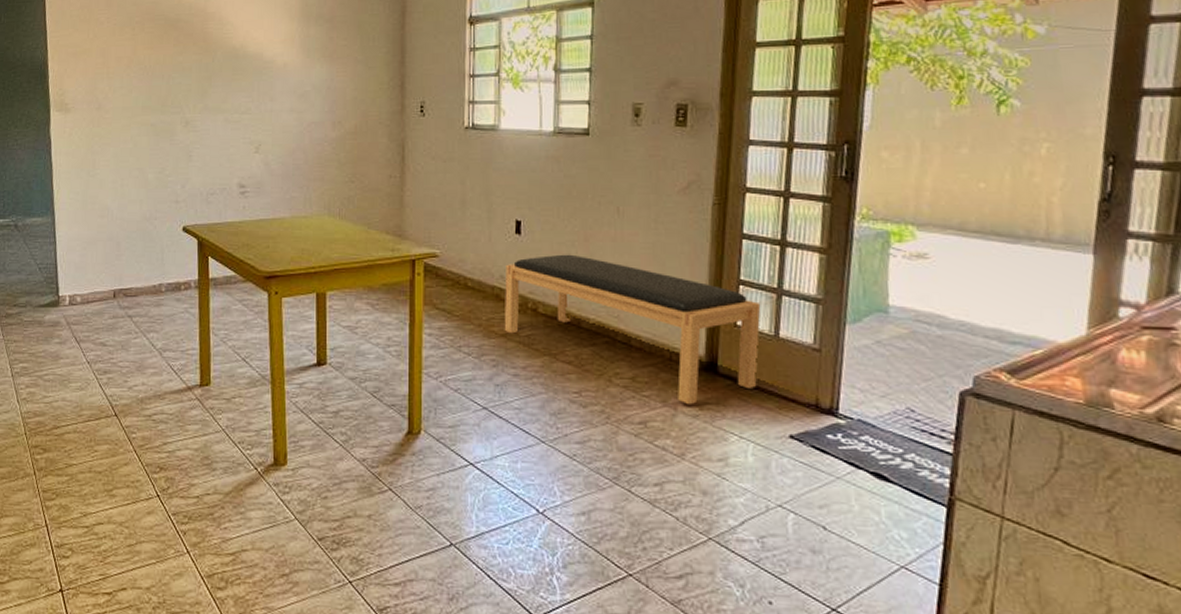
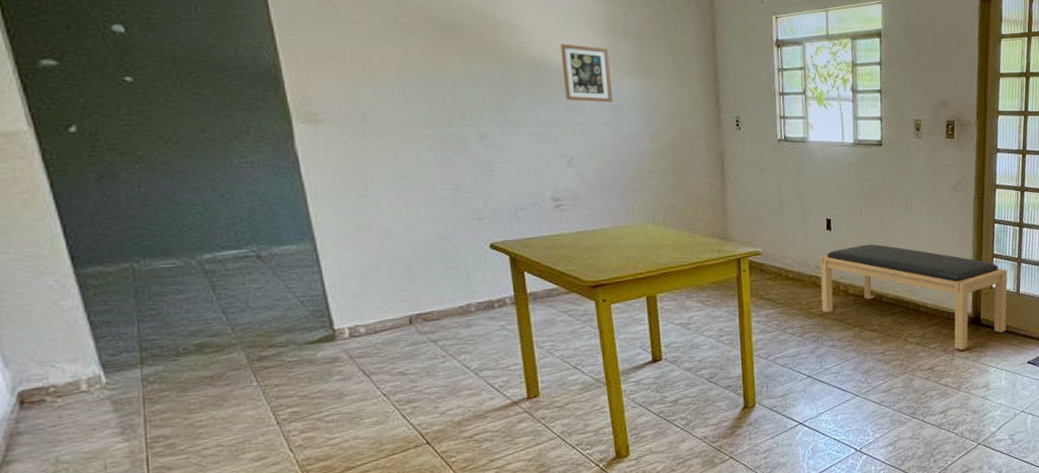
picture frame: none [258,32,301,89] -> present [560,43,612,103]

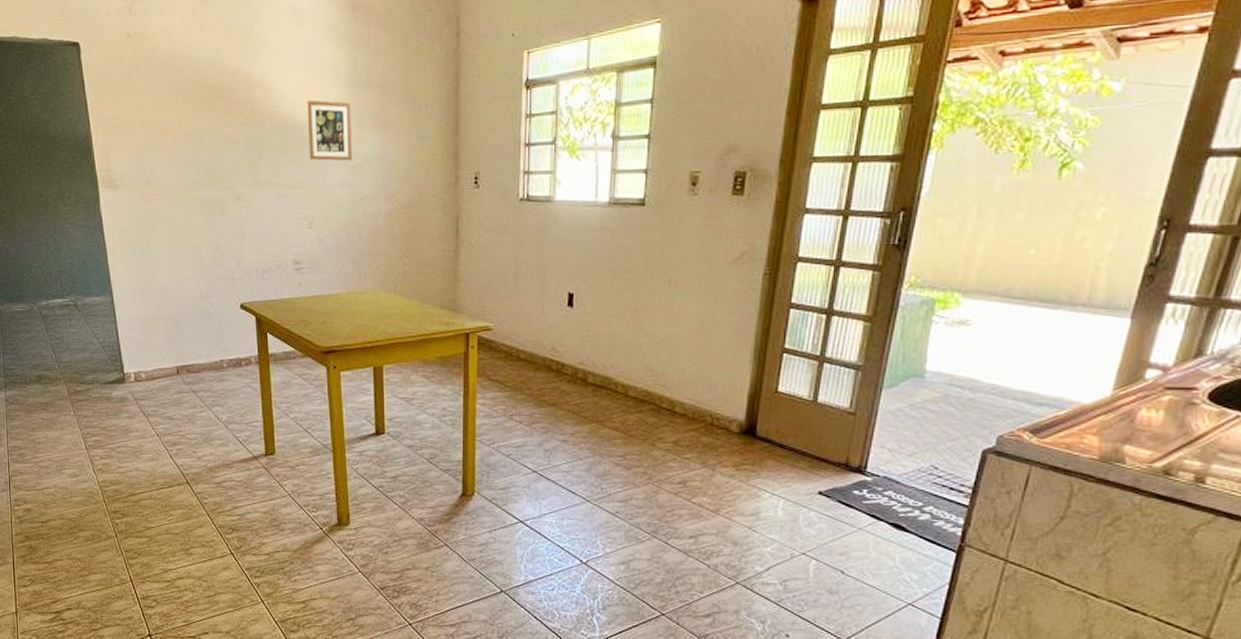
bench: present [820,244,1008,351] -> none [554,325,803,466]

